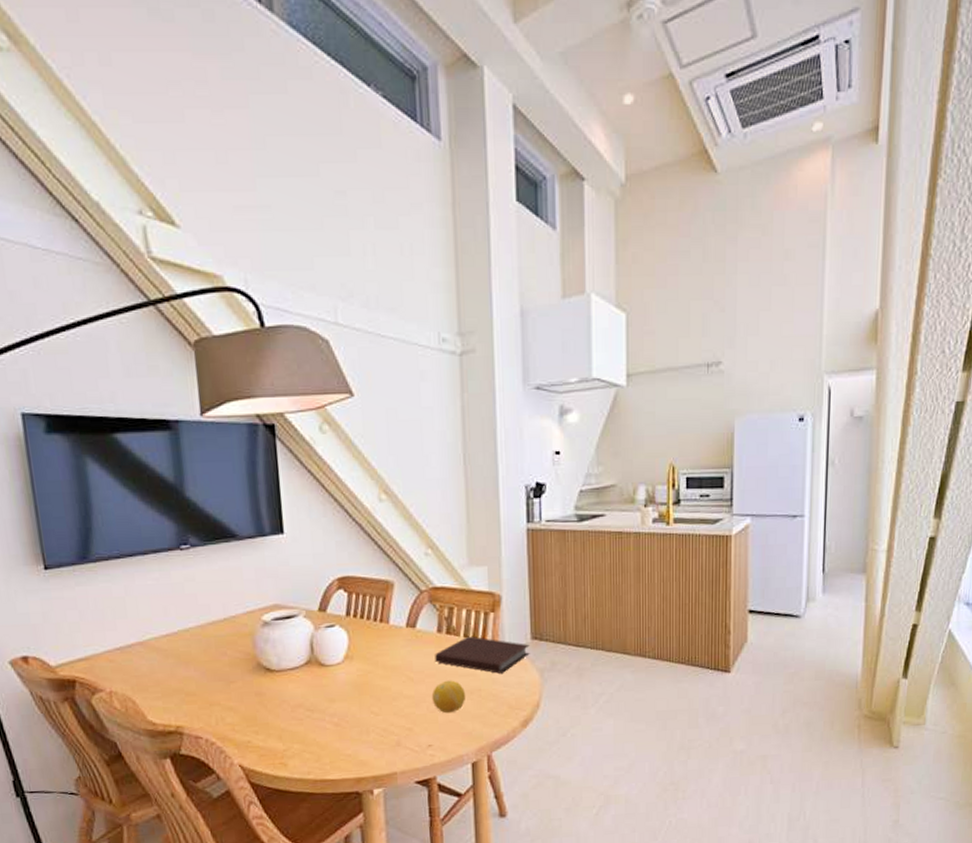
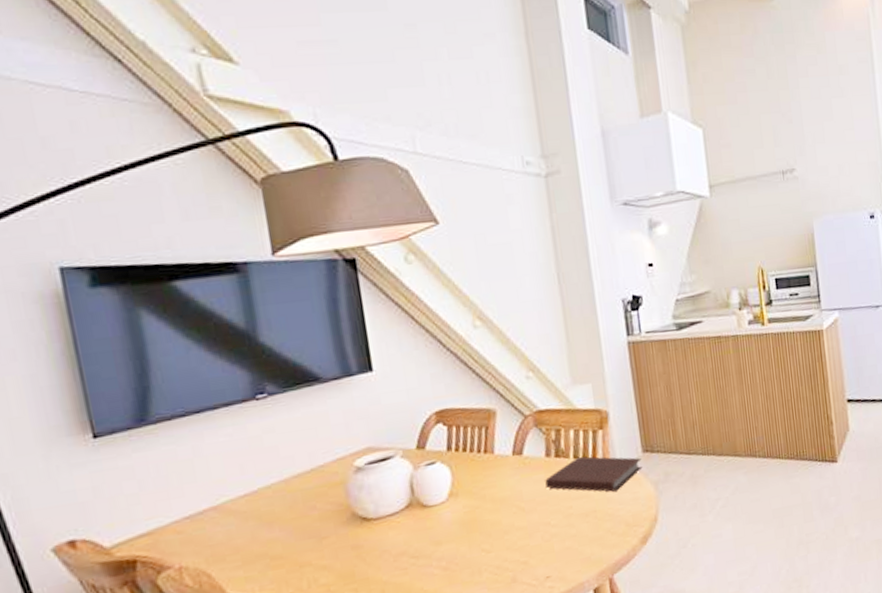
fruit: present [431,680,466,714] -> none [545,504,582,541]

